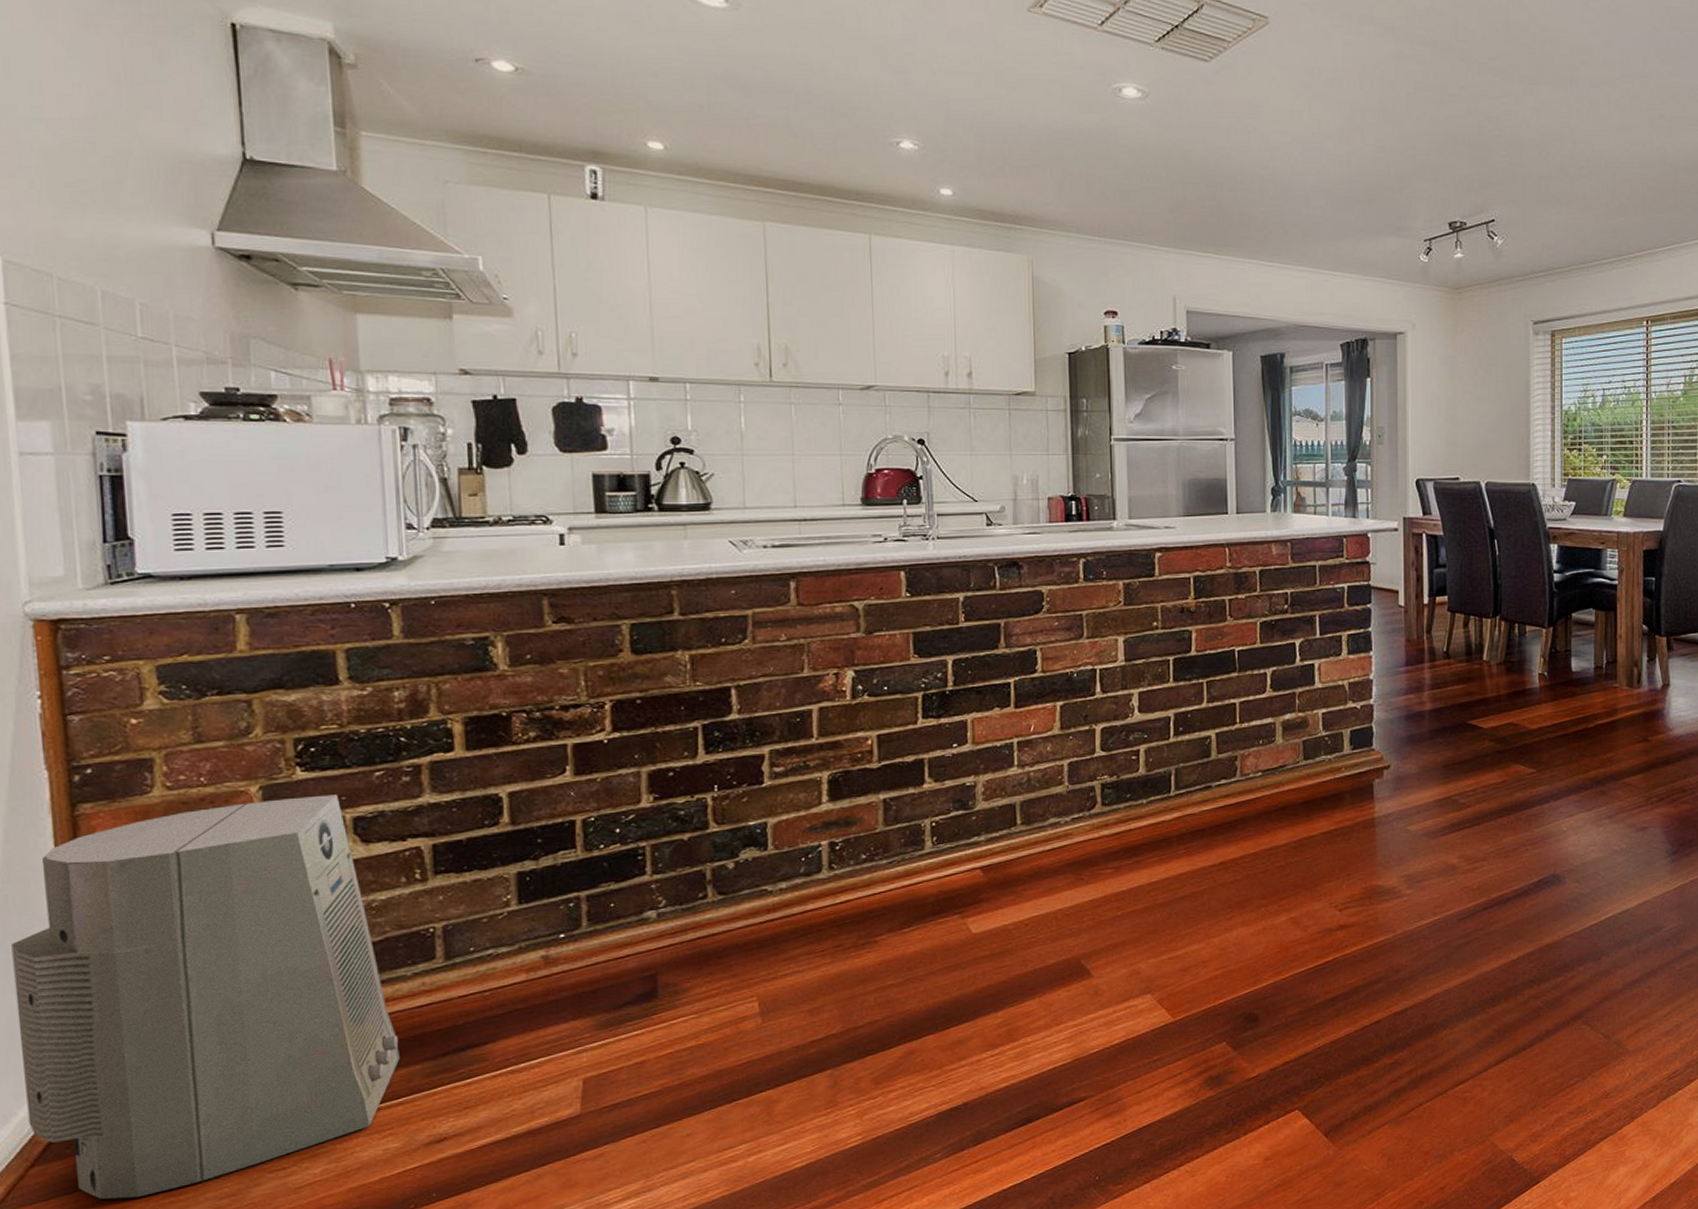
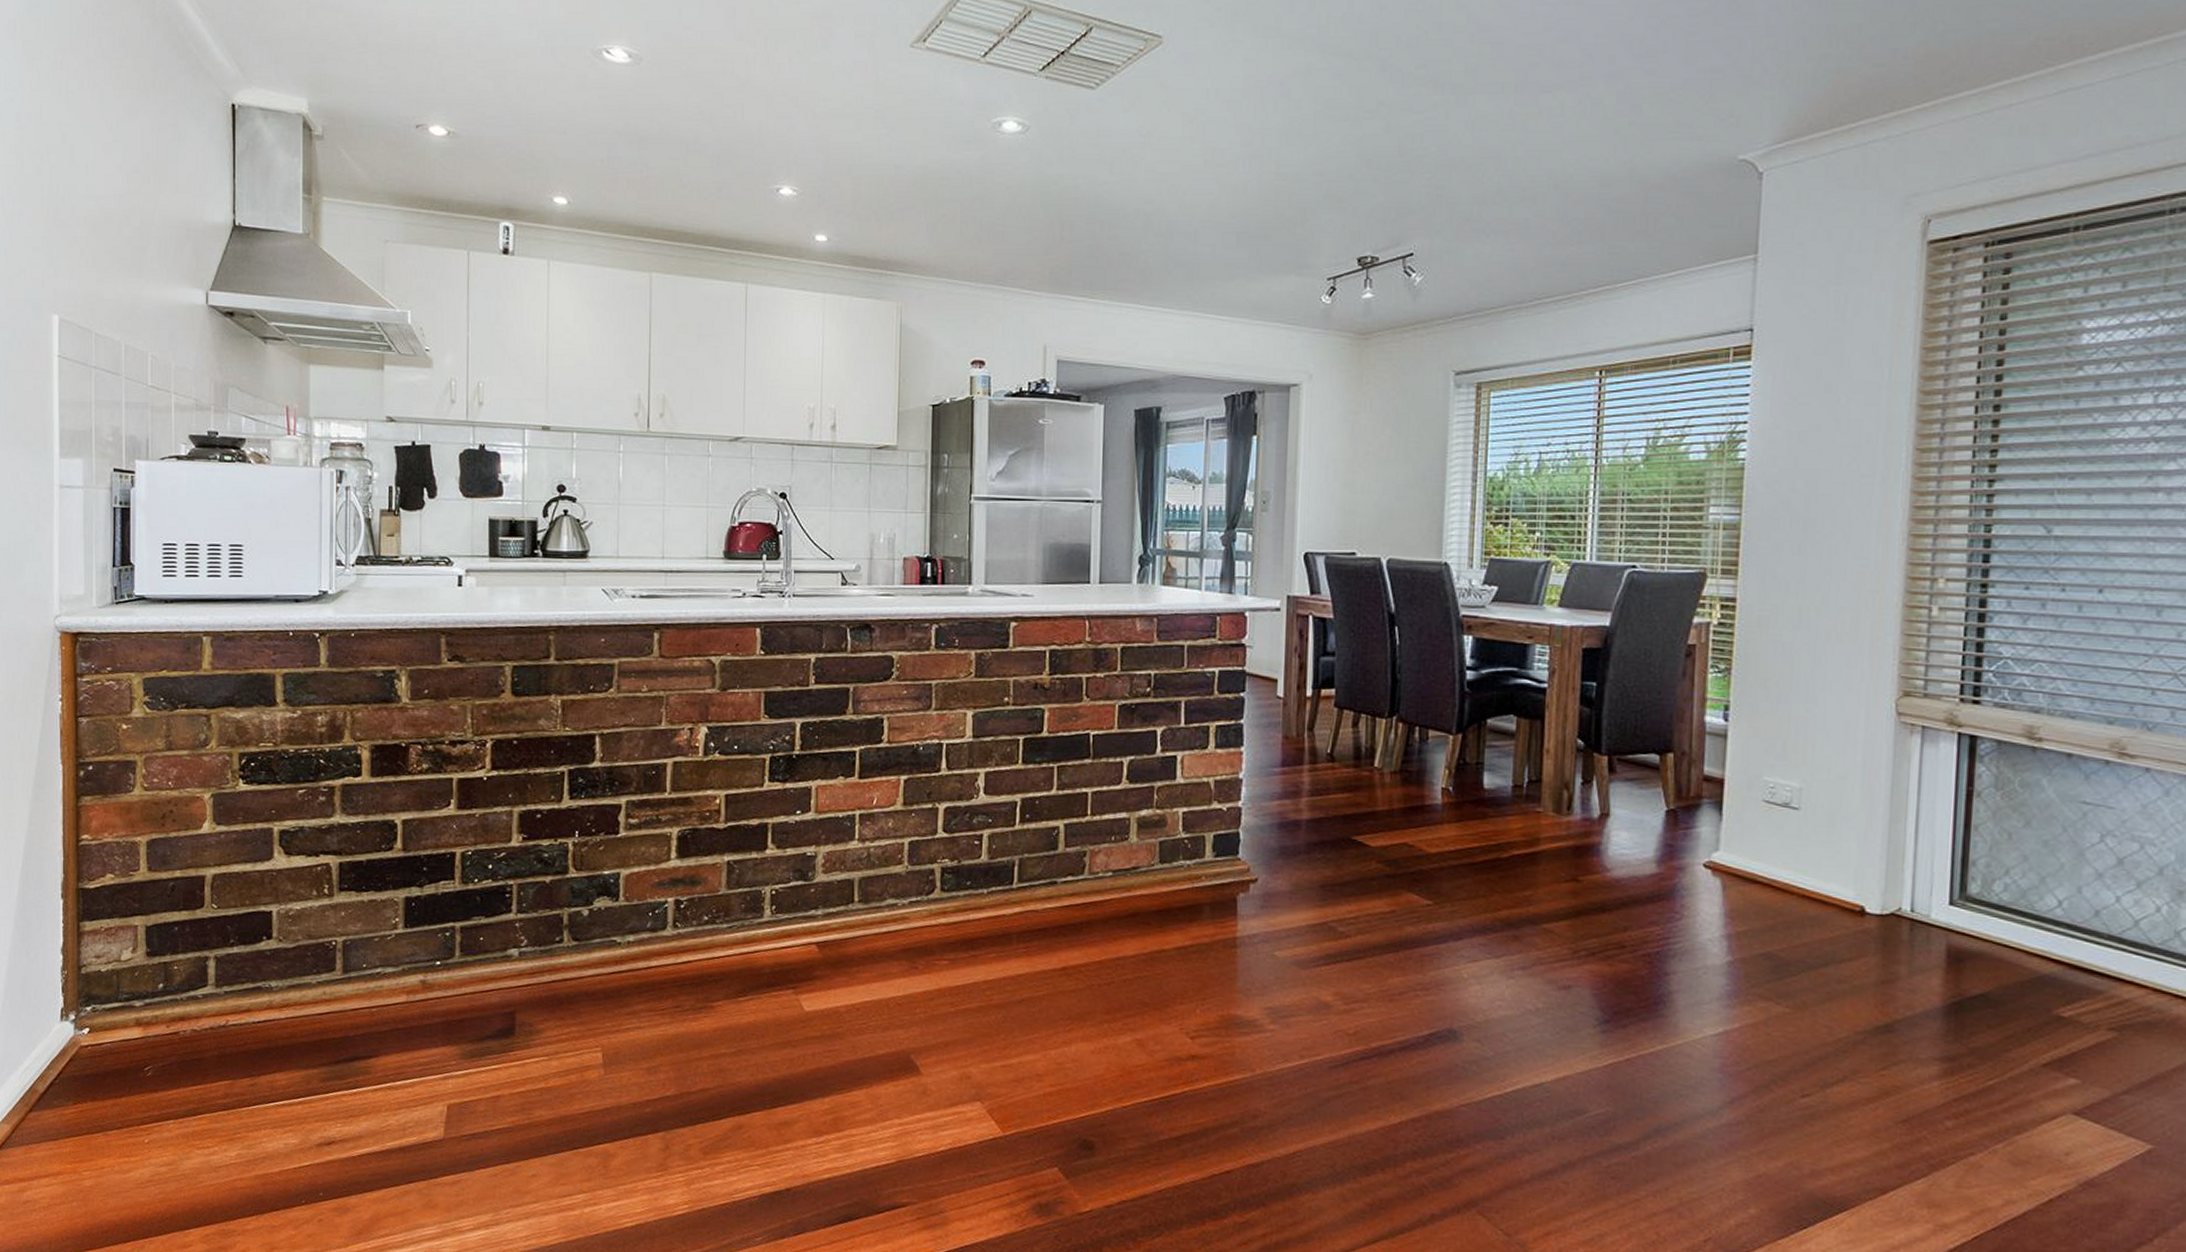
air purifier: present [11,794,400,1199] -> none [28,807,302,1153]

